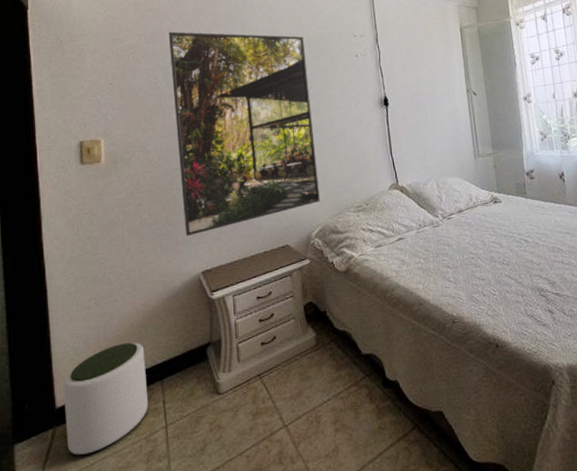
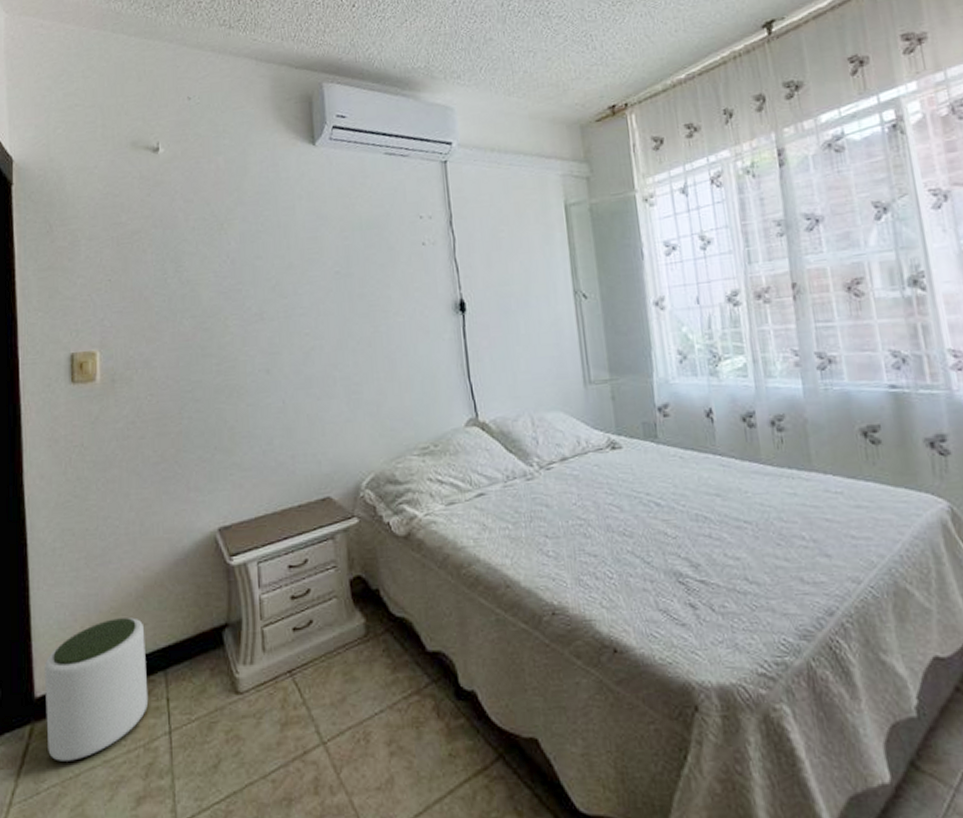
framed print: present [168,31,320,236] -> none [181,212,373,480]

